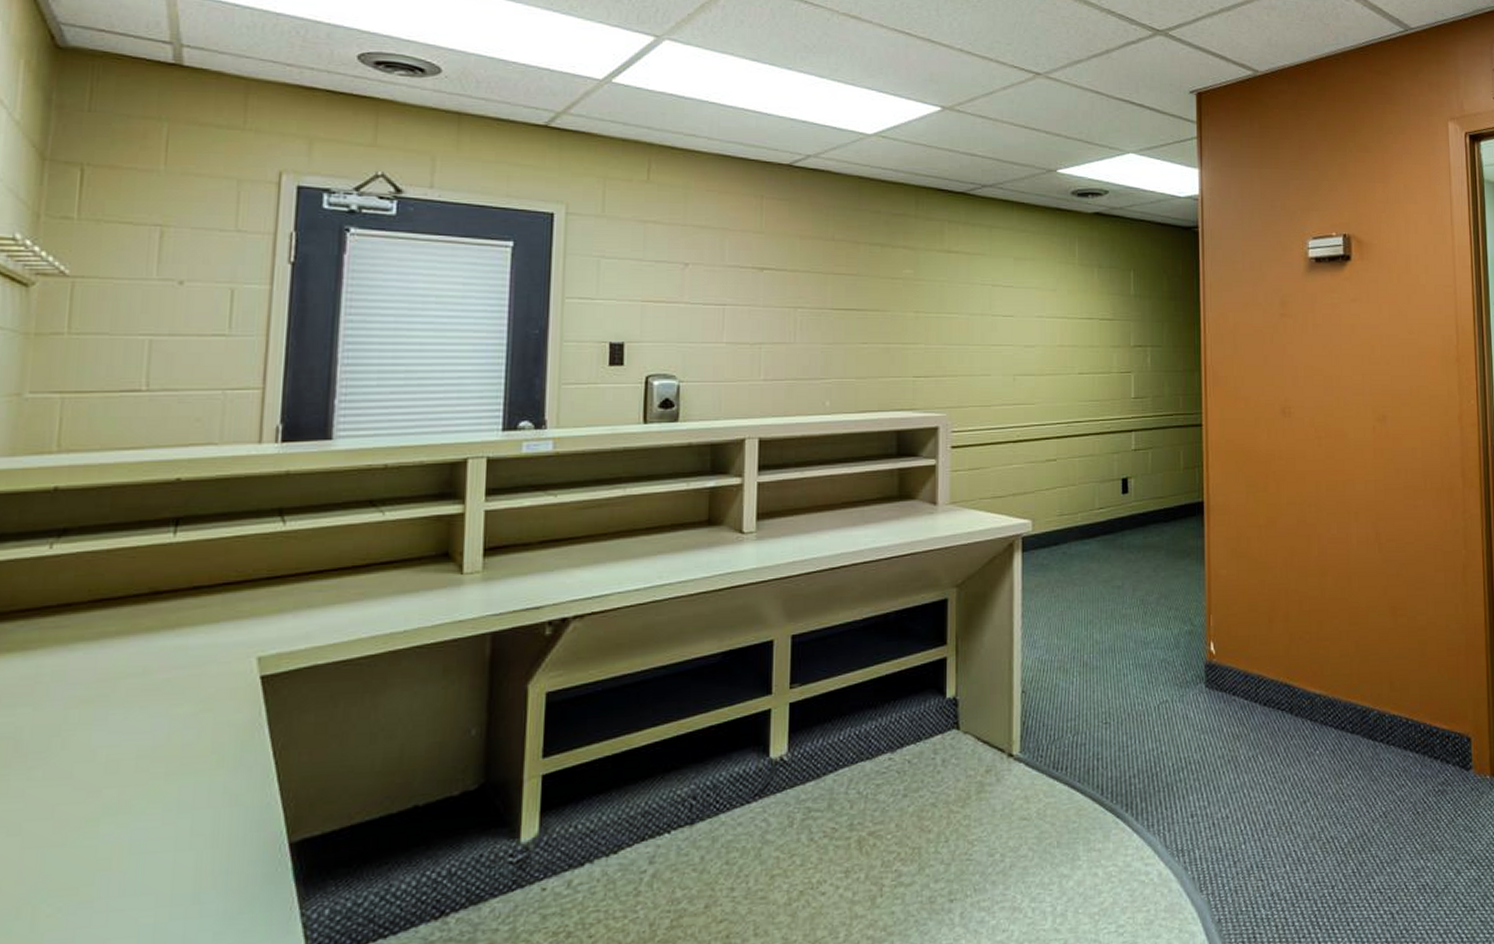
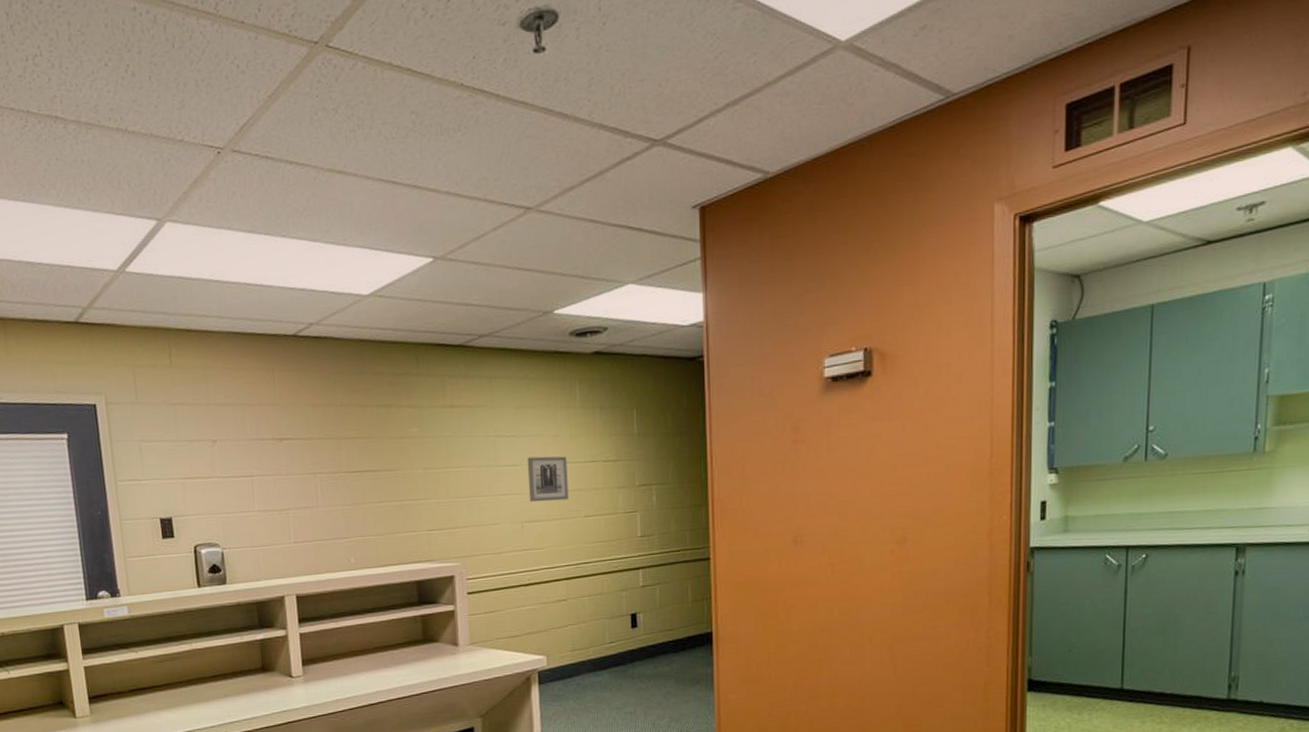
wall art: none [1023,309,1063,356] -> present [527,456,569,503]

